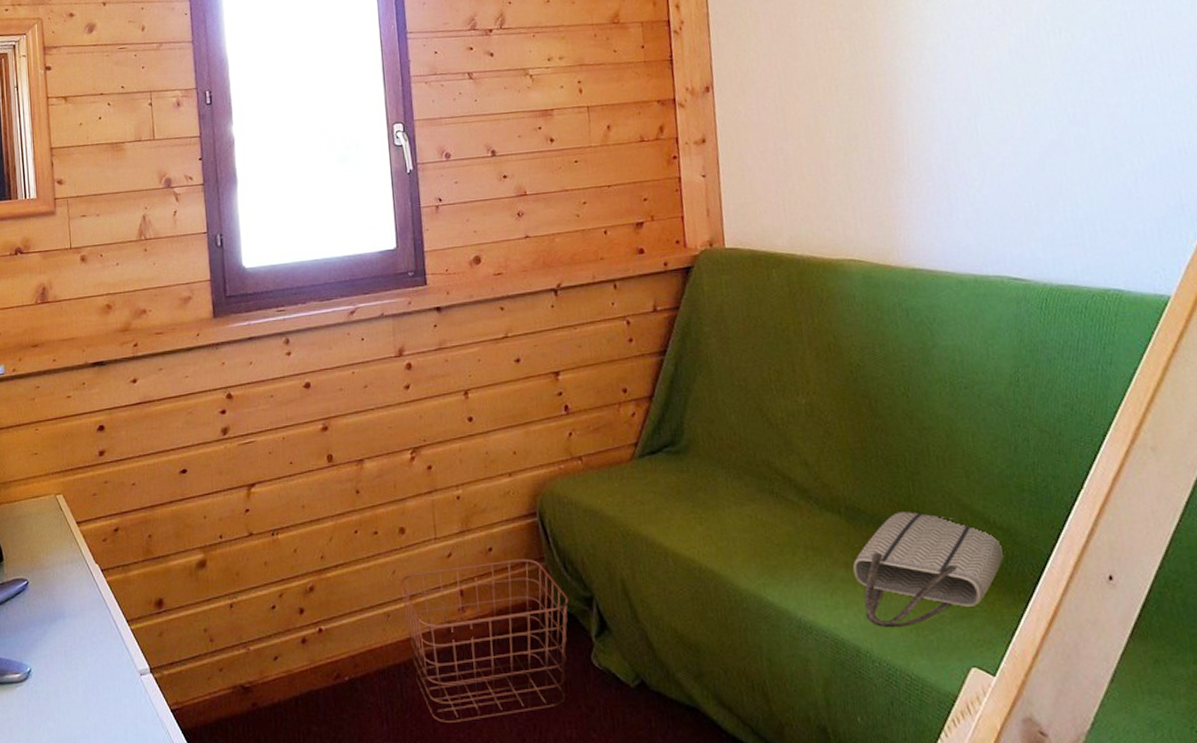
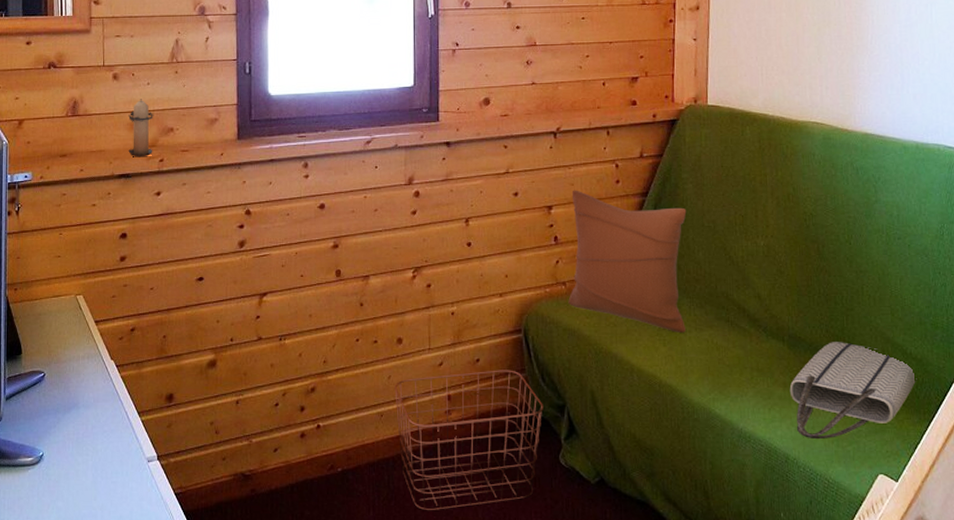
candle: none [99,280,126,343] -> present [128,99,154,157]
pillow: none [579,352,724,509] -> present [568,190,687,333]

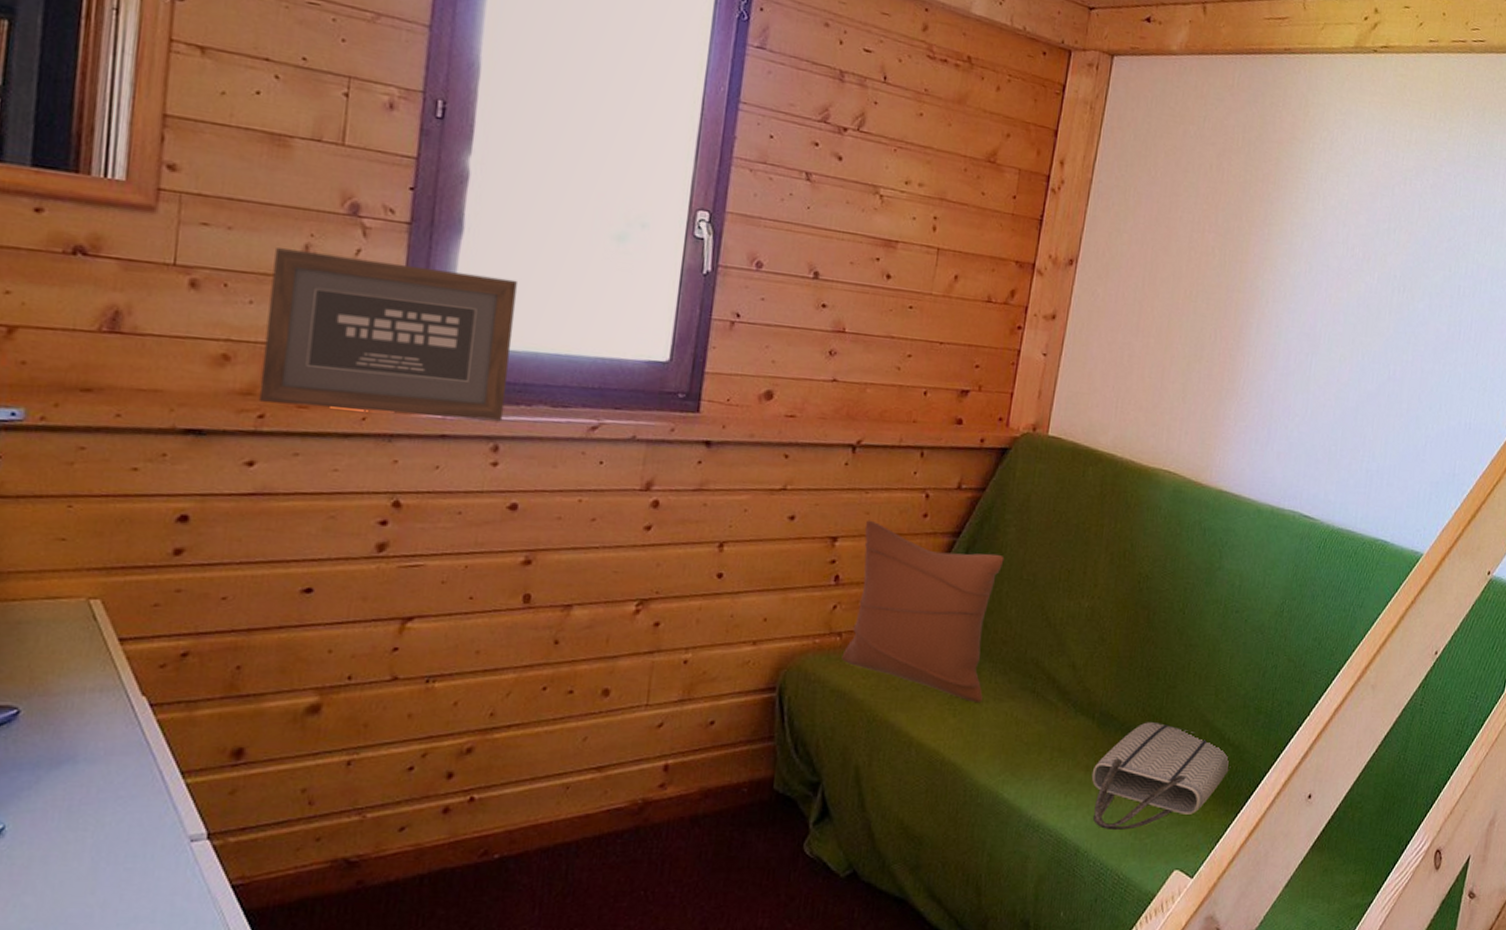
candle: present [128,99,154,157] -> none [204,322,256,409]
picture frame: none [159,43,308,150] -> present [258,248,517,422]
basket: present [394,370,545,511] -> none [587,735,793,910]

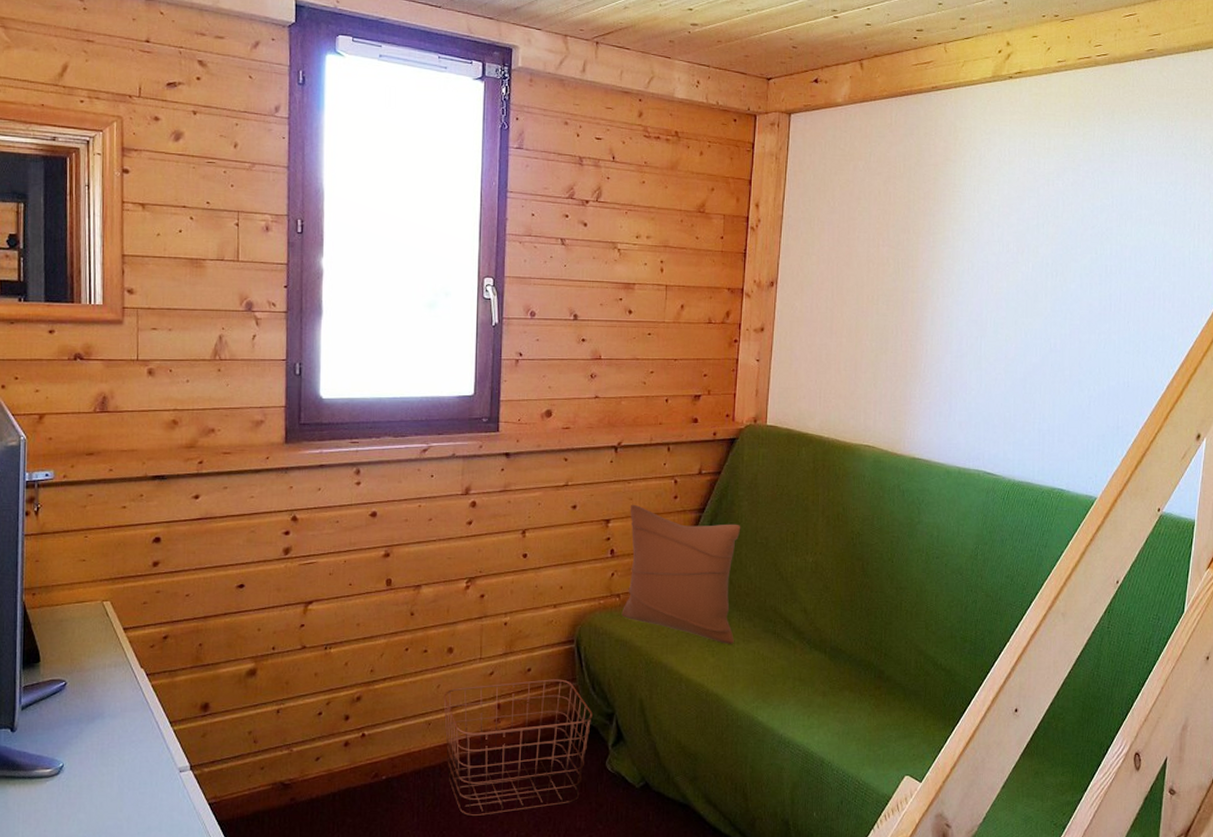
picture frame: present [258,248,517,422] -> none [198,340,362,452]
basket: none [587,735,793,910] -> present [443,679,594,817]
tote bag: present [1091,722,1231,831] -> none [828,654,945,744]

